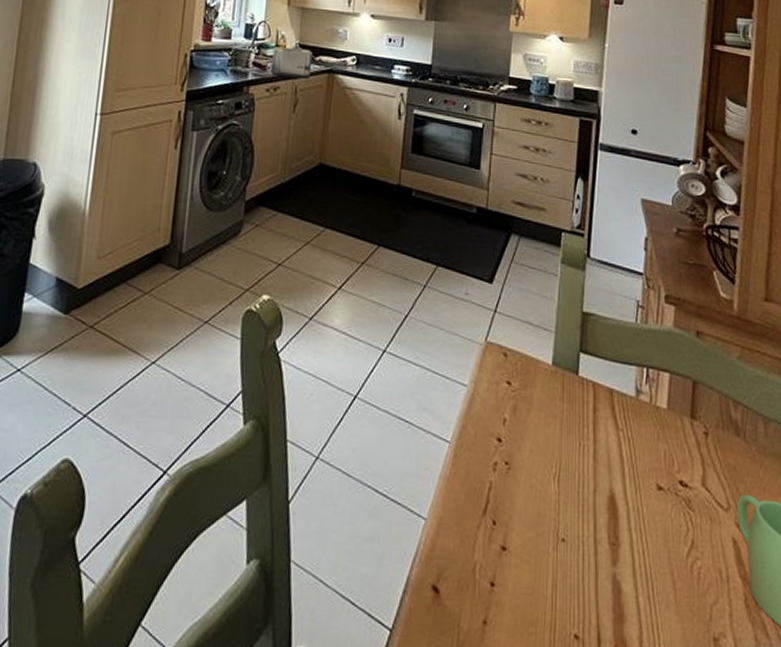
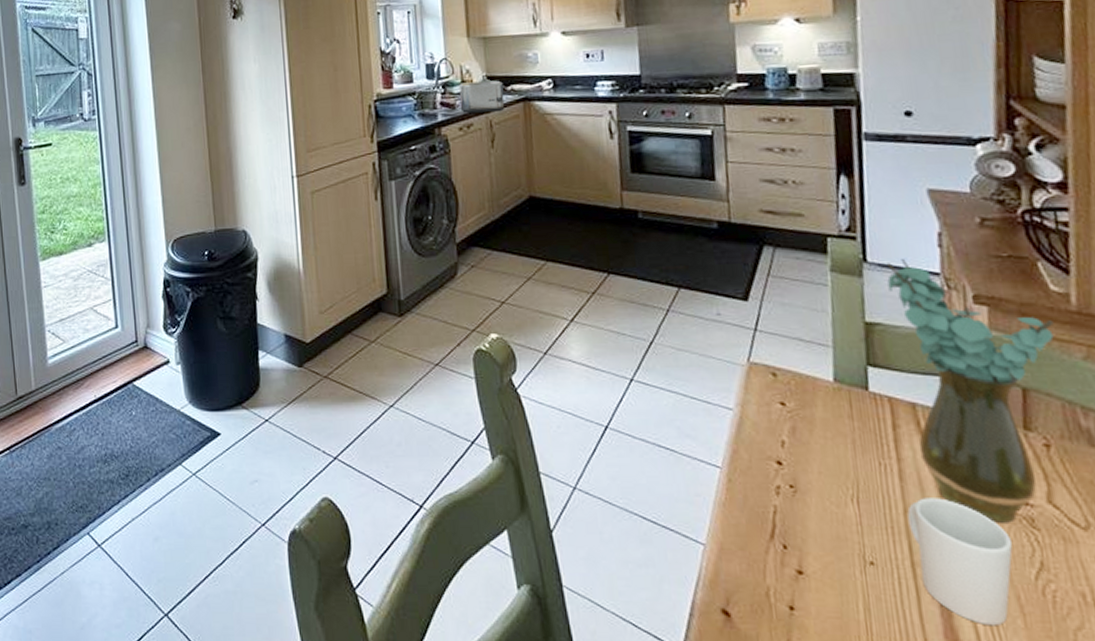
mug: none [596,478,672,602] -> present [907,498,1013,626]
vase: none [604,256,720,504] -> present [887,258,1054,523]

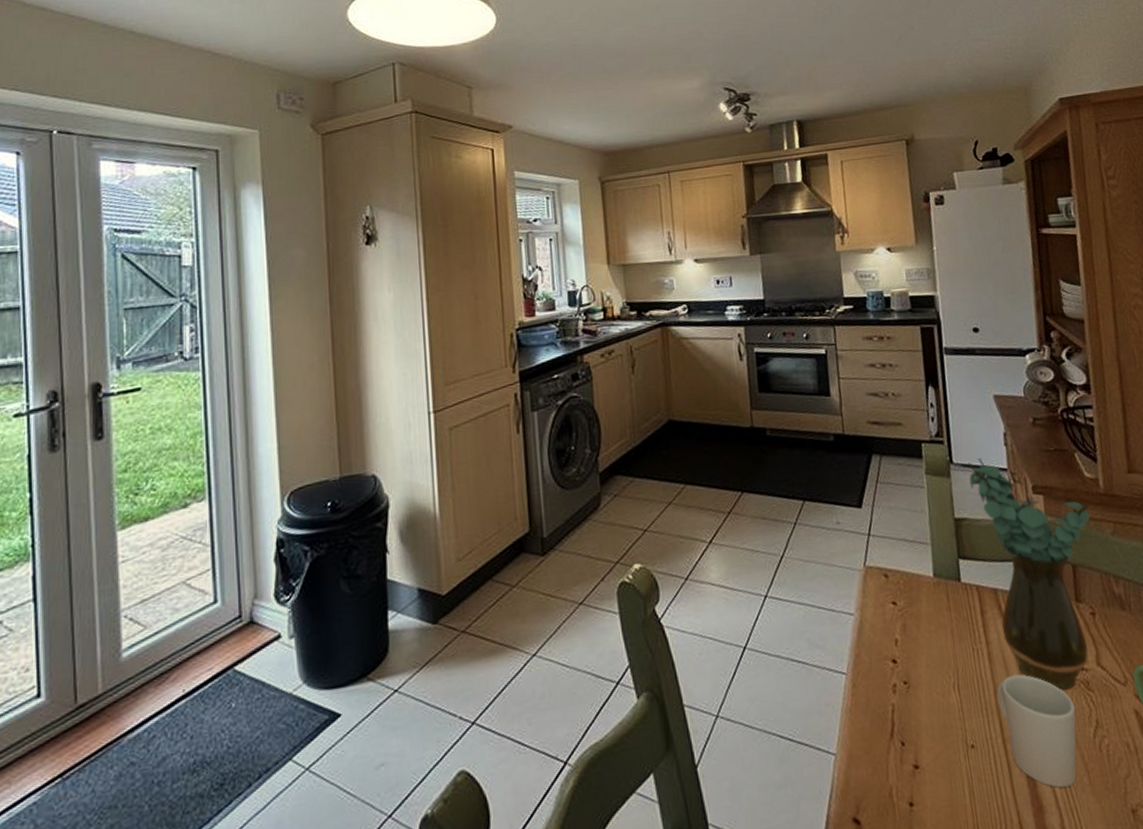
toaster: present [459,80,506,113] -> none [600,306,645,340]

